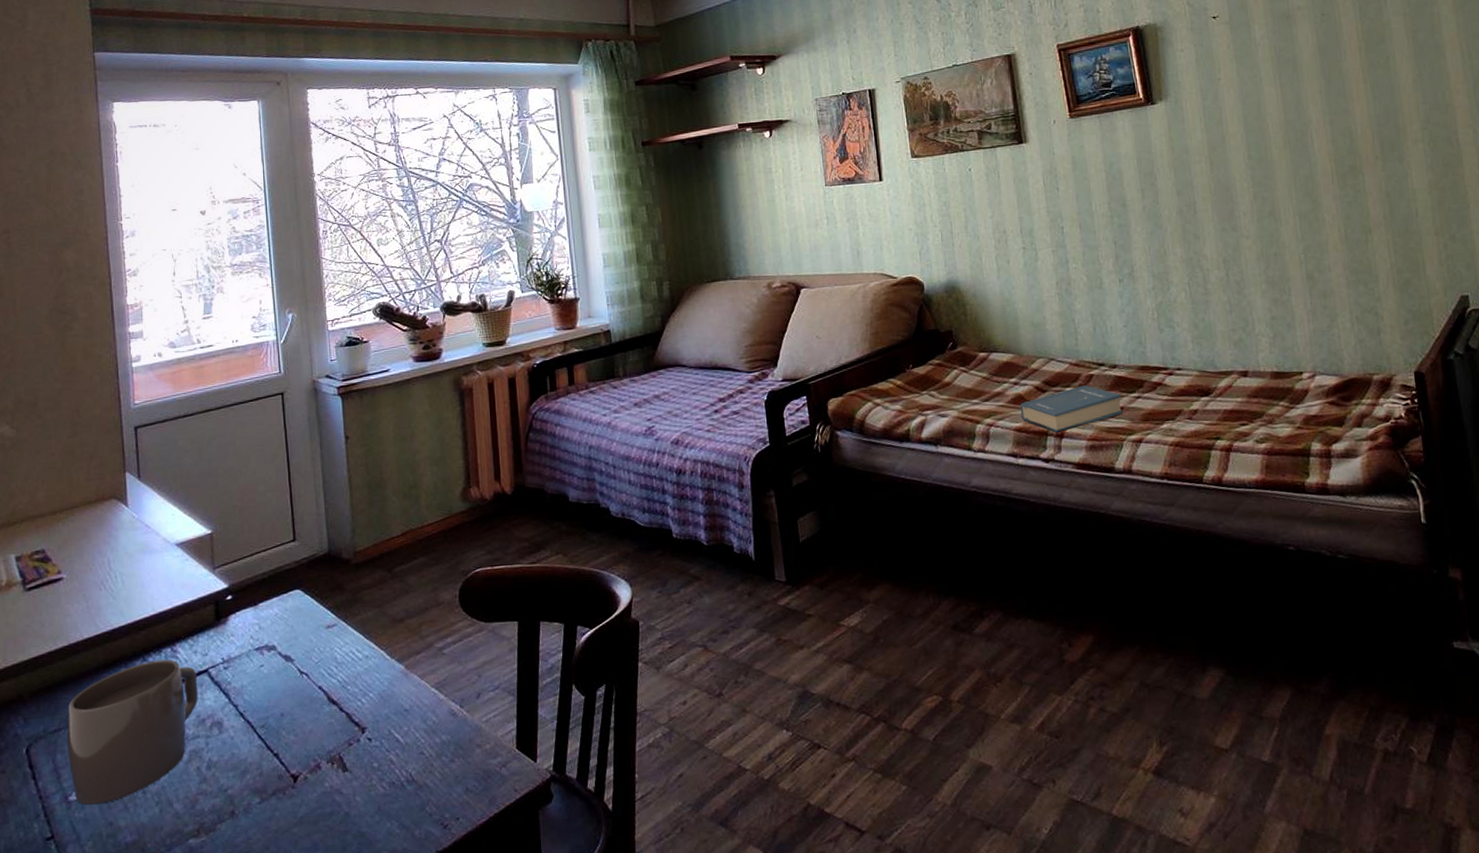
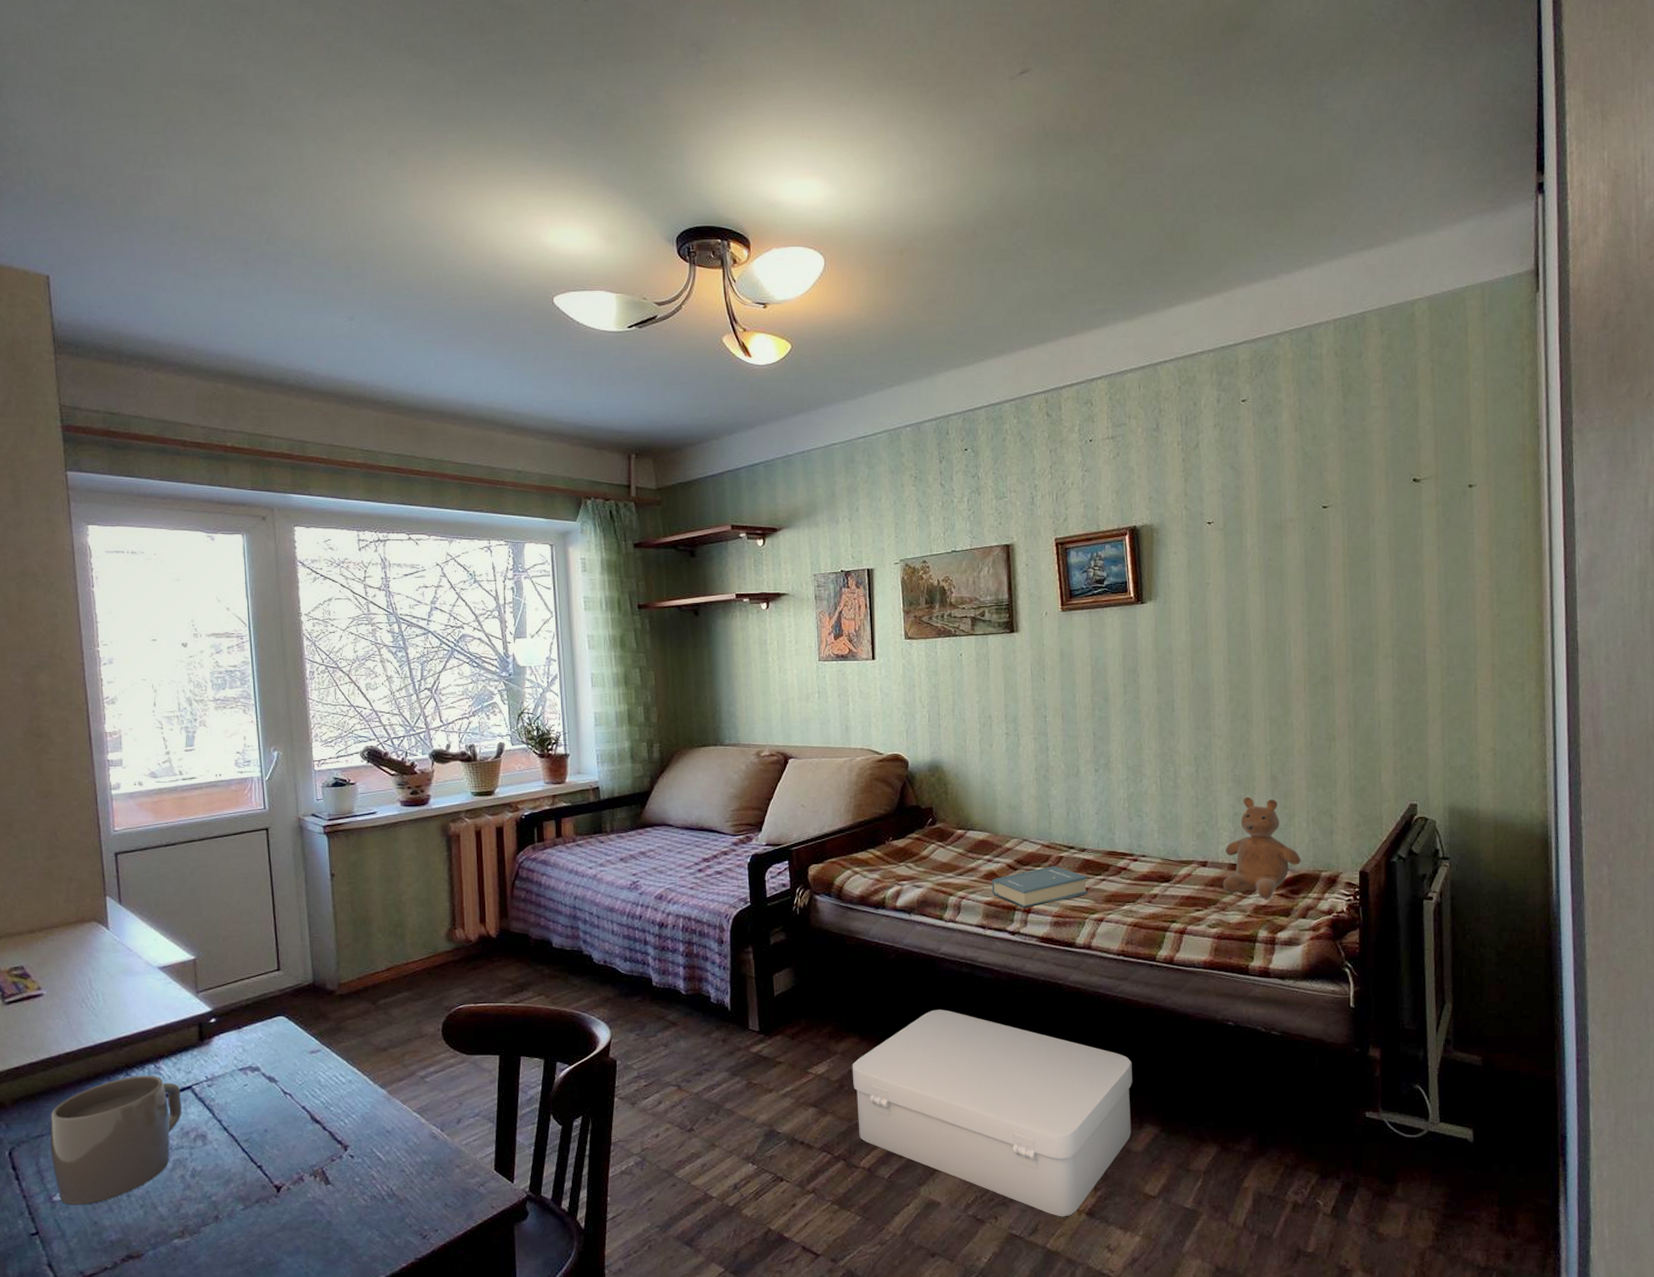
storage box: none [886,548,1195,778] -> present [852,1010,1133,1217]
teddy bear: none [1266,298,1349,408] -> present [1223,796,1301,899]

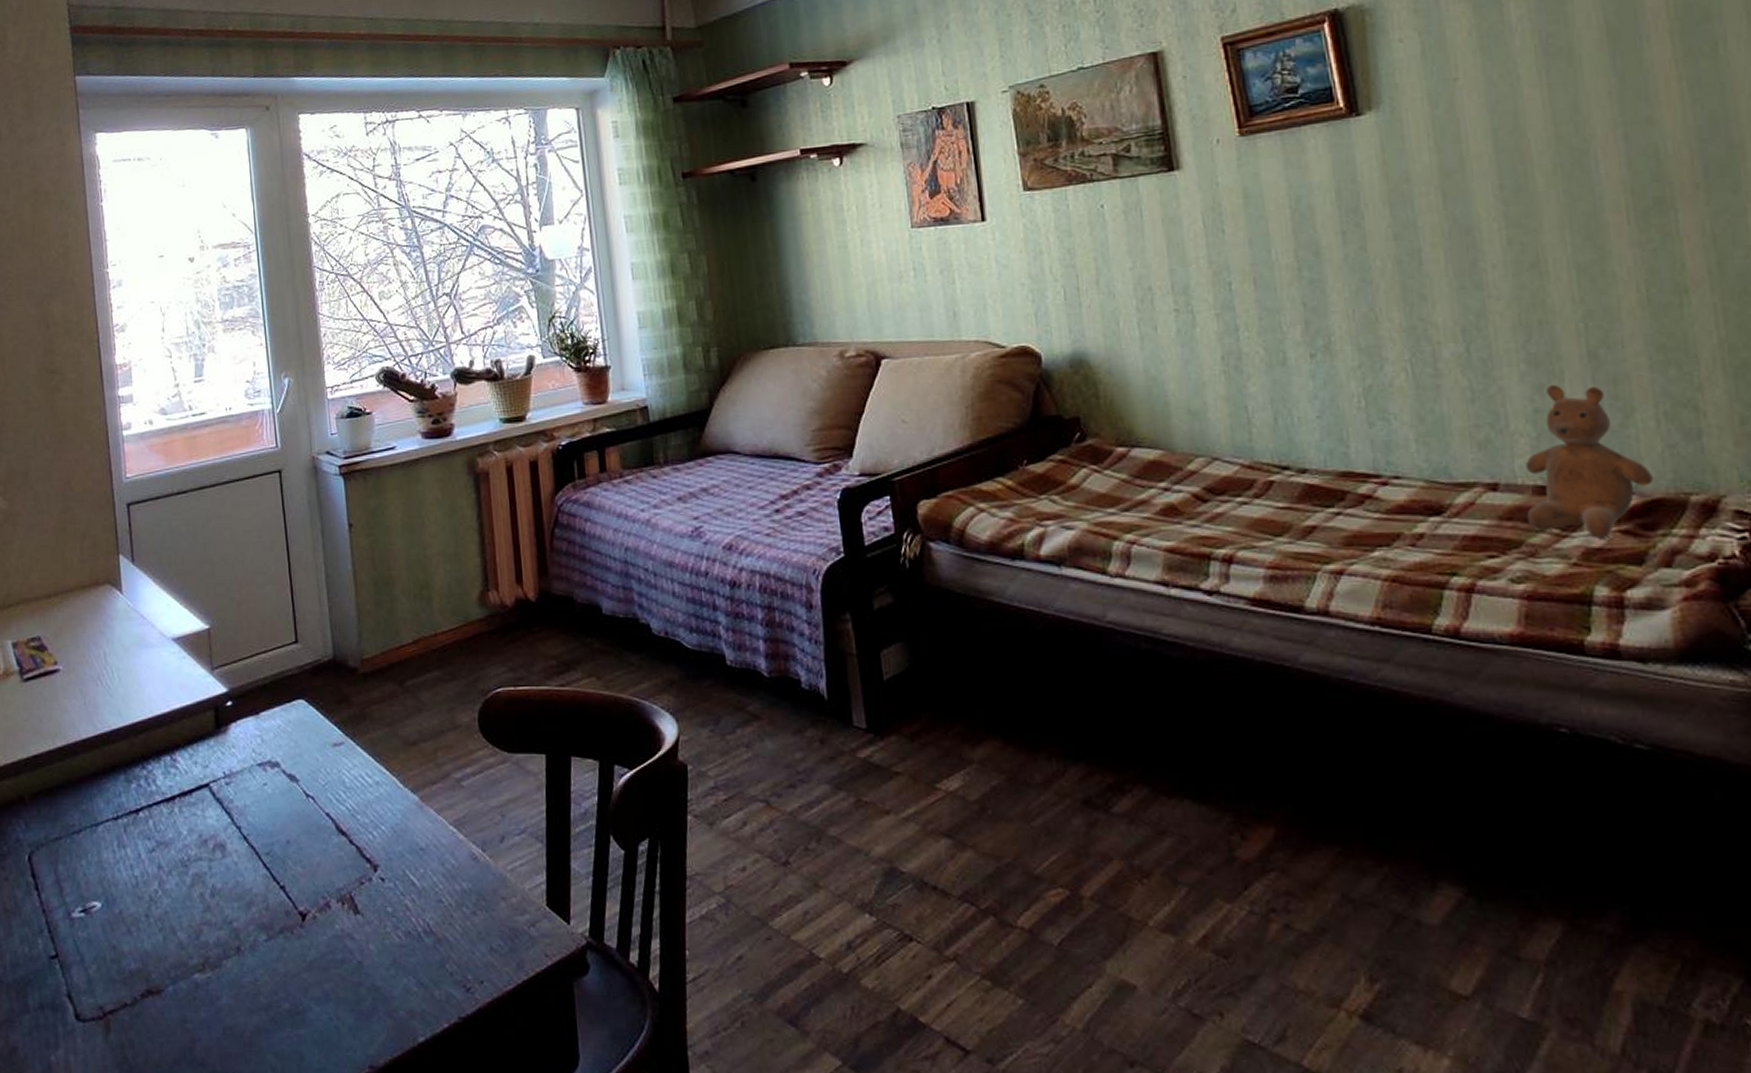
mug: present [50,1075,182,1205] -> none [67,769,200,925]
storage box: present [852,1010,1133,1217] -> none [995,703,1420,1020]
hardback book: present [991,866,1088,909] -> none [1172,495,1316,558]

